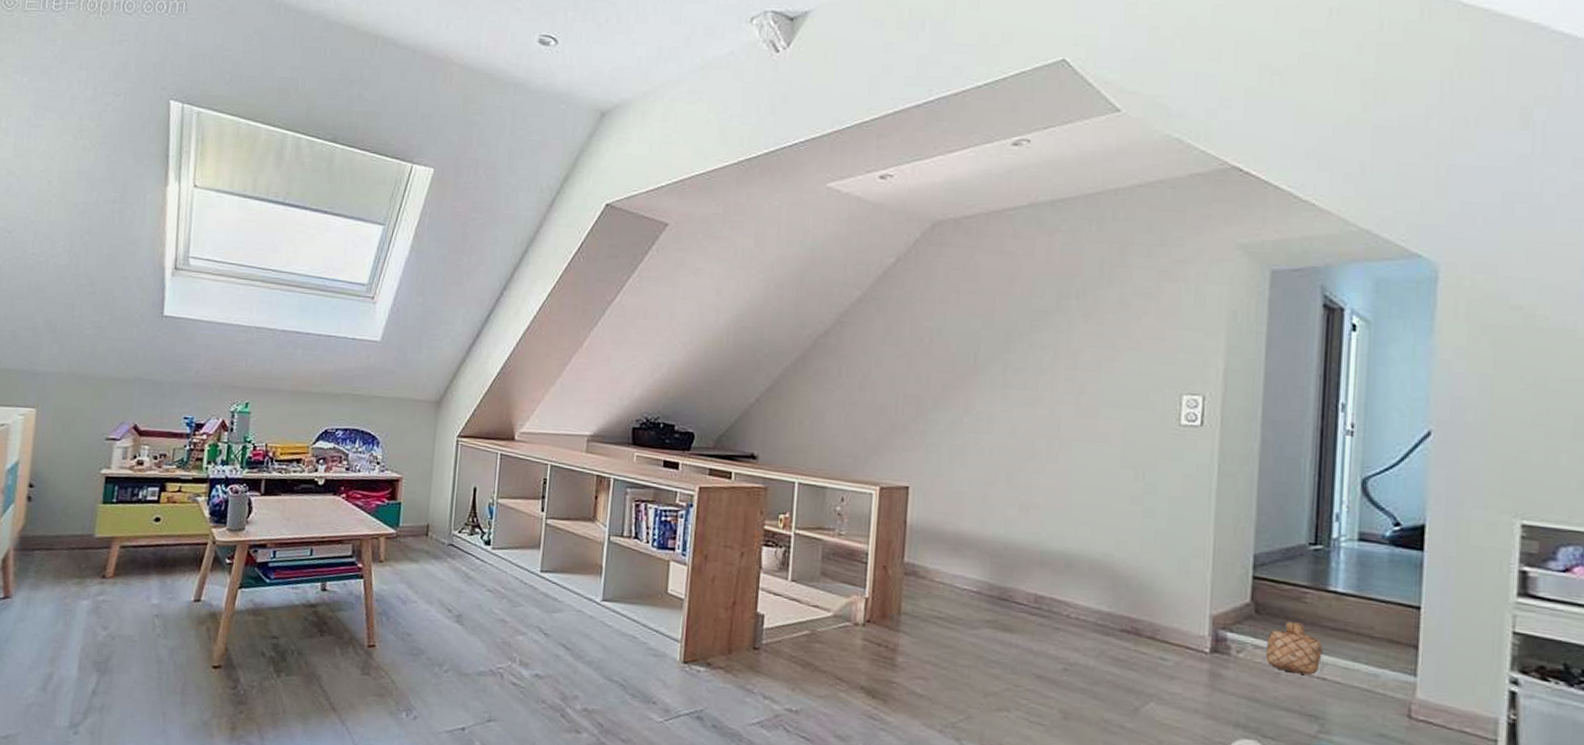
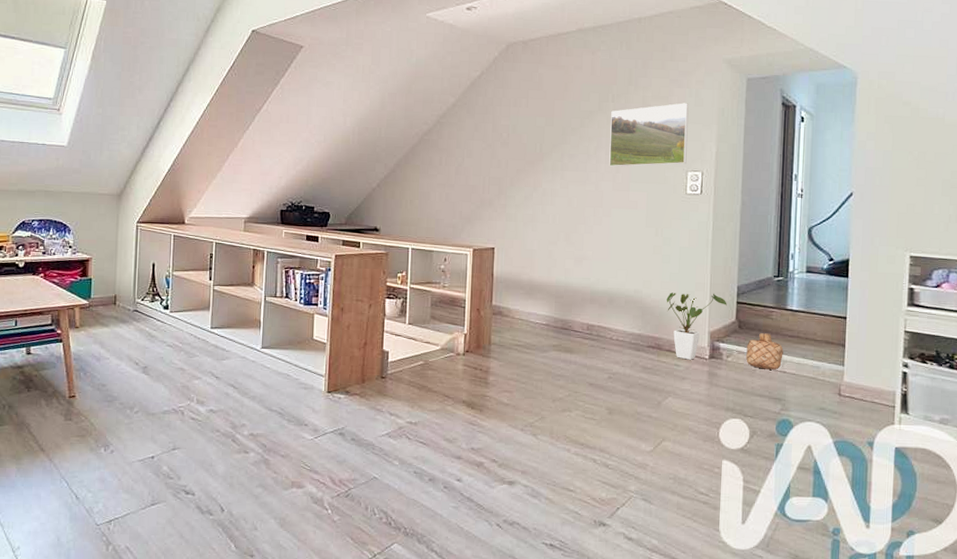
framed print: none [1069,302,1186,386] -> present [609,103,689,167]
house plant: none [1148,558,1238,653] -> present [666,292,727,360]

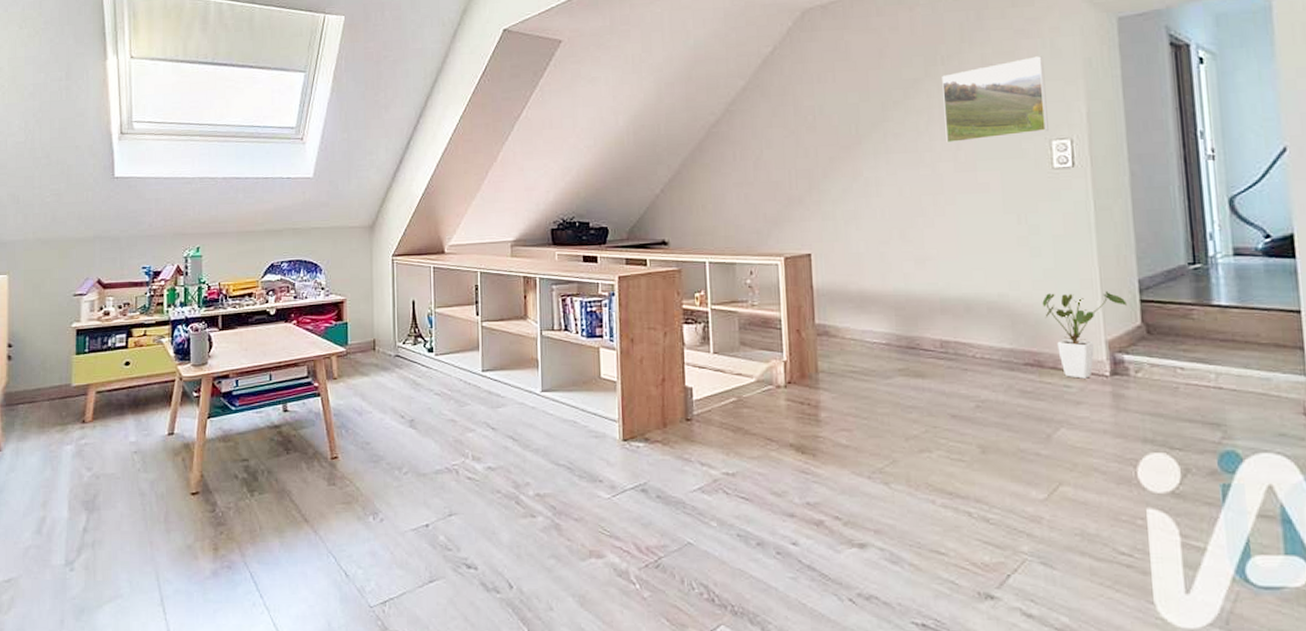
basket: present [745,333,783,370] -> none [1161,338,1216,386]

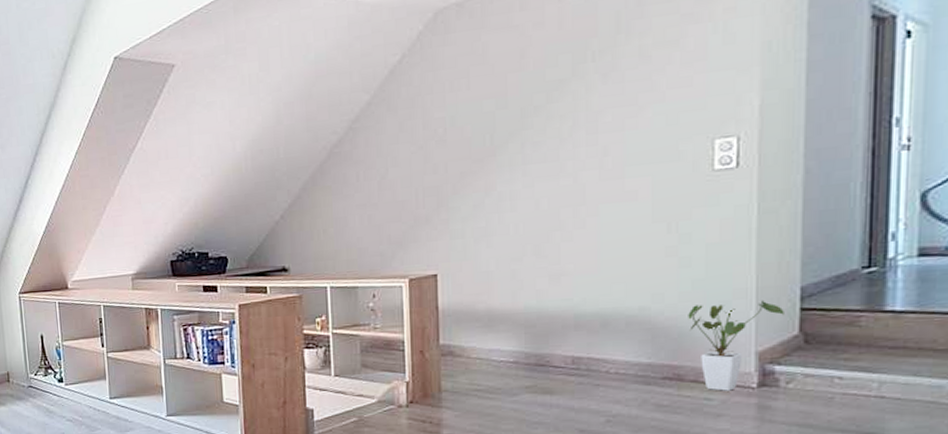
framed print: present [942,56,1049,143] -> none [591,43,713,150]

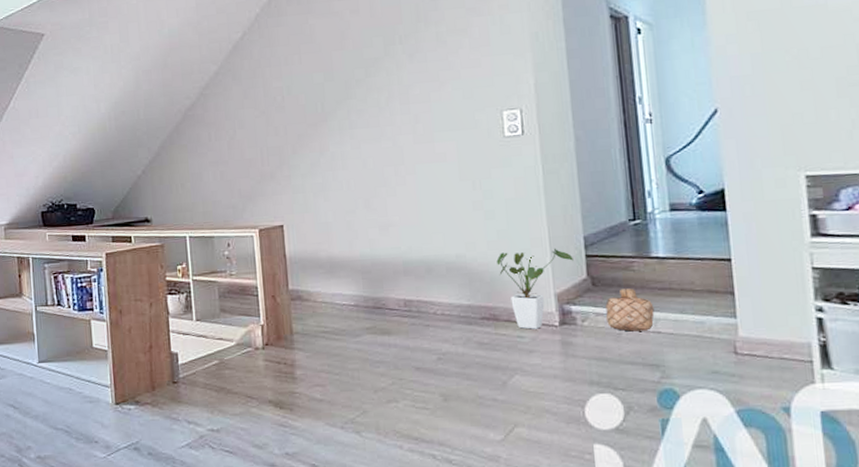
basket: none [816,347,880,396] -> present [605,288,655,332]

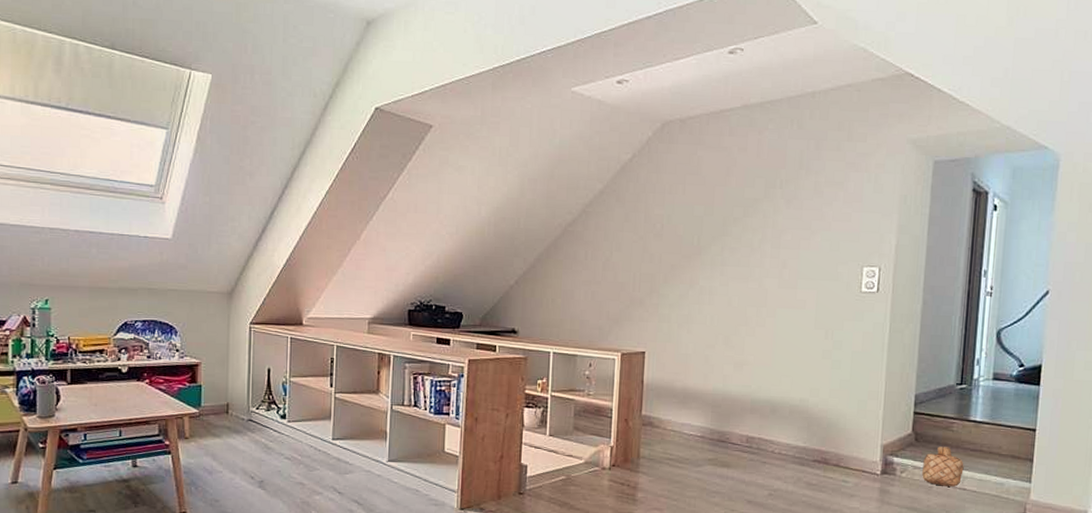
house plant: present [496,248,573,330] -> none [835,401,903,476]

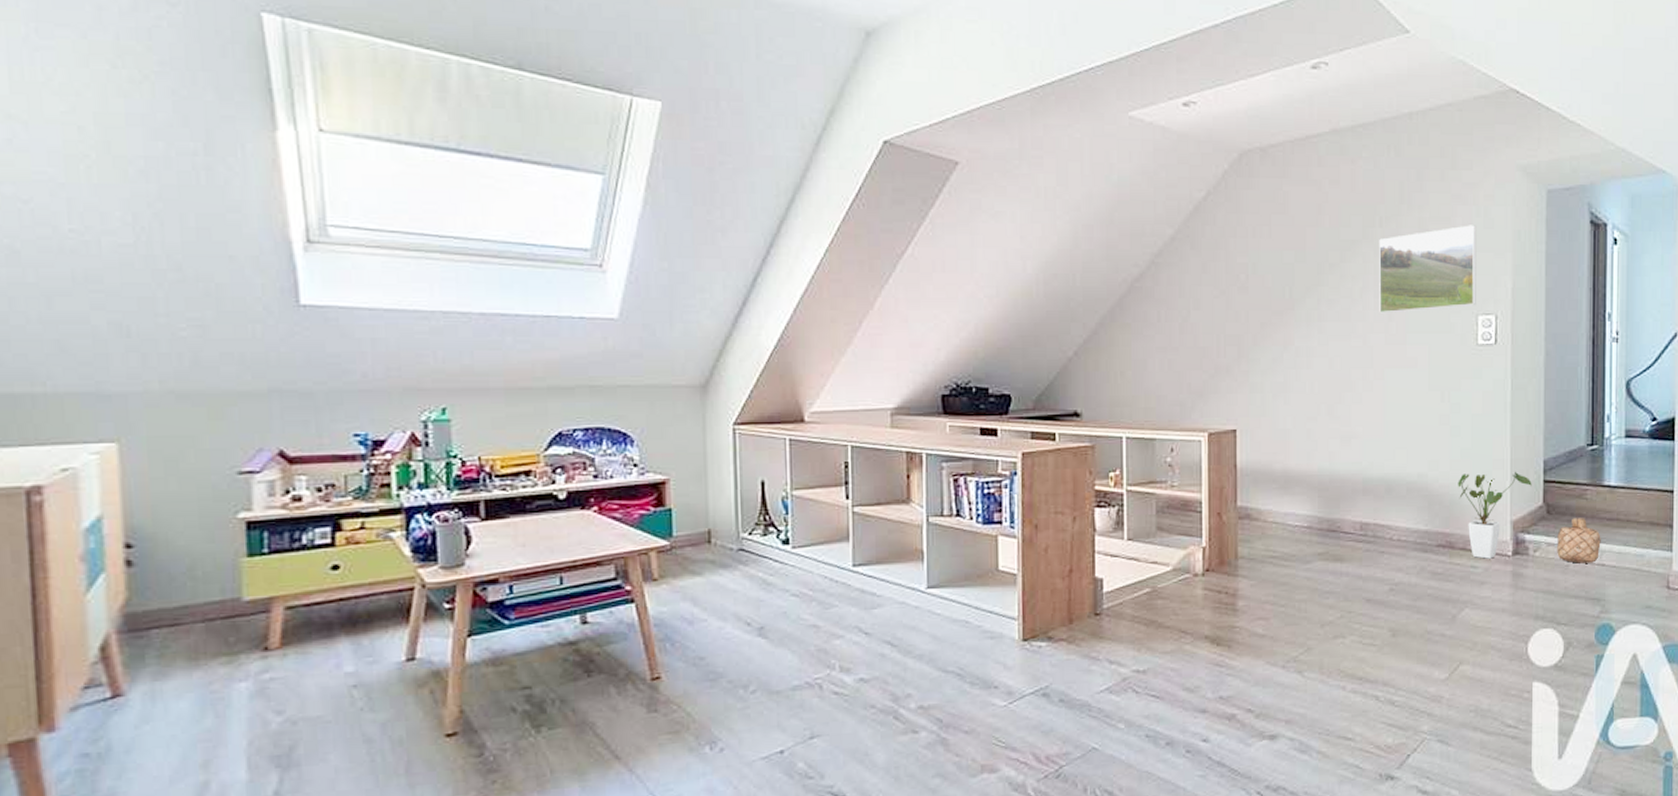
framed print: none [775,189,867,262] -> present [1379,225,1477,313]
house plant: none [835,401,903,476] -> present [1458,471,1532,559]

